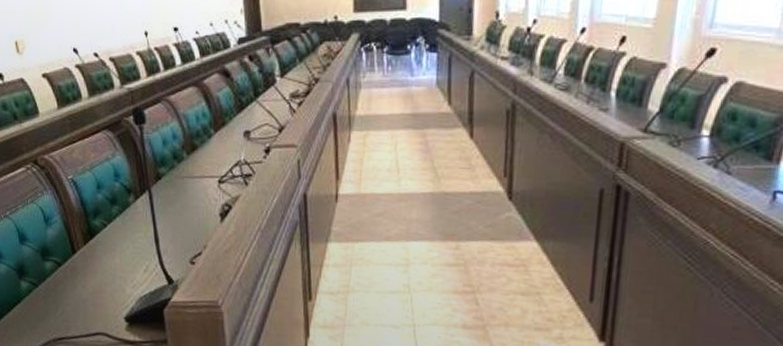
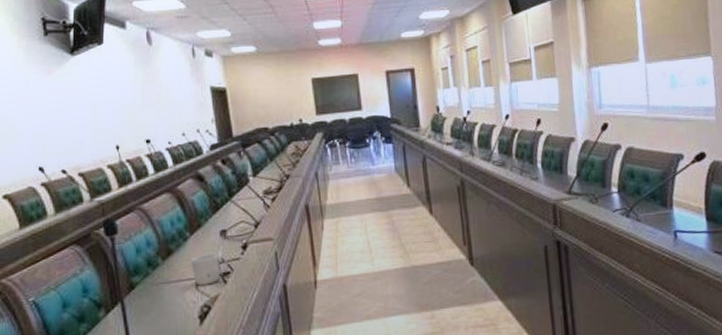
mug: none [214,153,250,185] -> present [191,253,228,286]

